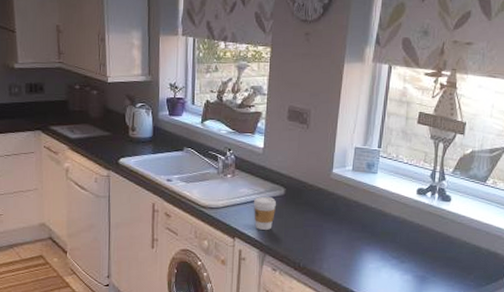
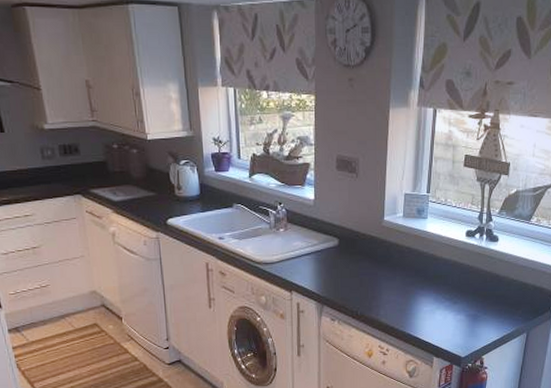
coffee cup: present [253,197,276,230] -> none [307,249,330,282]

